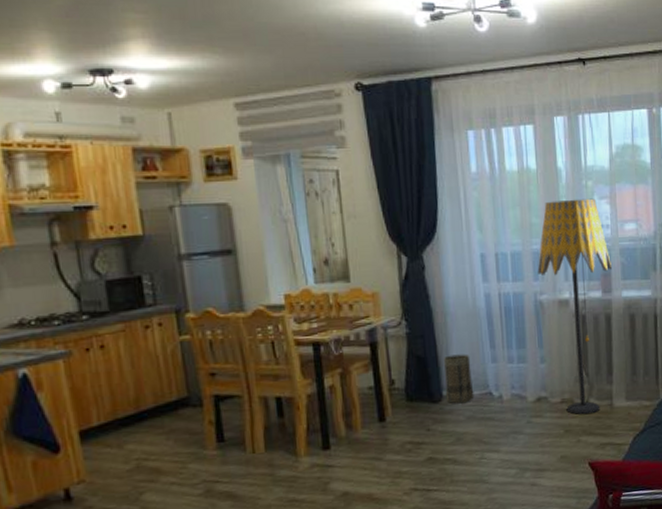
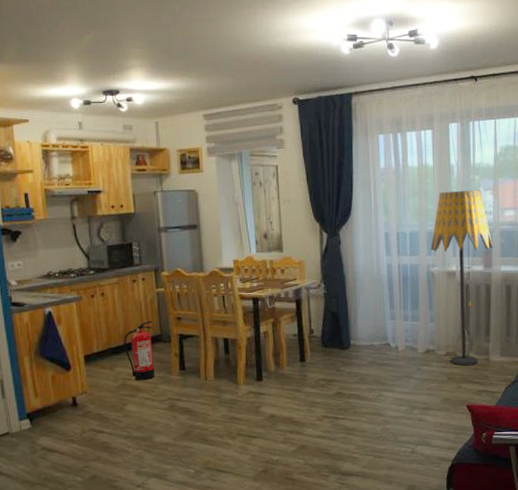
fire extinguisher: none [135,378,182,461] -> present [123,320,155,381]
basket: present [443,354,474,404] -> none [352,312,376,351]

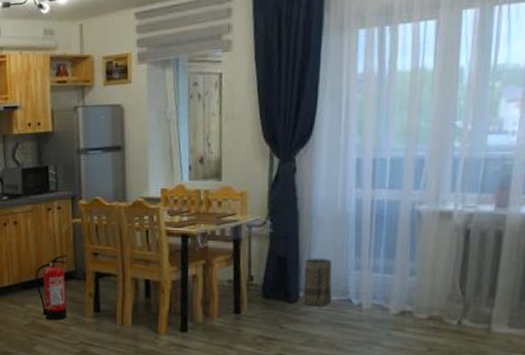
basket: none [352,312,376,351] -> present [302,258,333,307]
floor lamp: present [430,190,492,365] -> none [419,101,512,335]

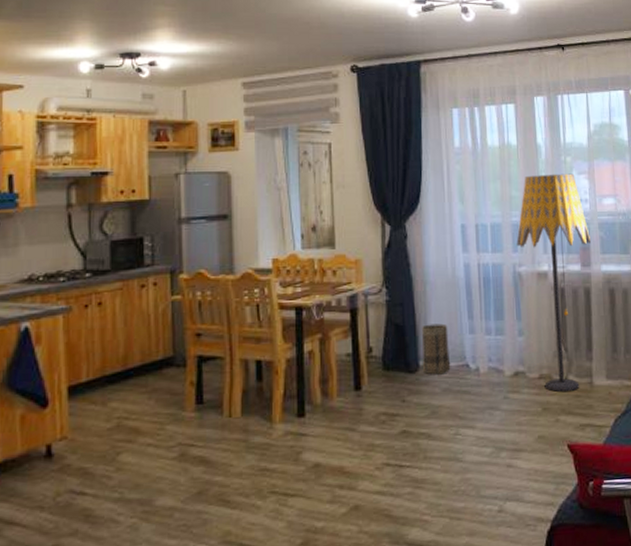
fire extinguisher: present [35,254,68,321] -> none [122,337,165,421]
floor lamp: none [419,101,512,335] -> present [516,173,590,392]

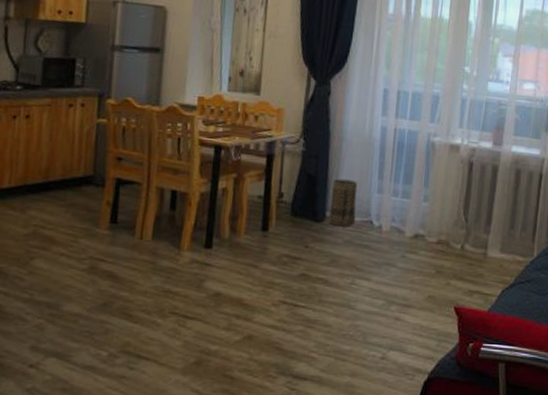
floor lamp: present [516,173,590,392] -> none [434,51,506,259]

